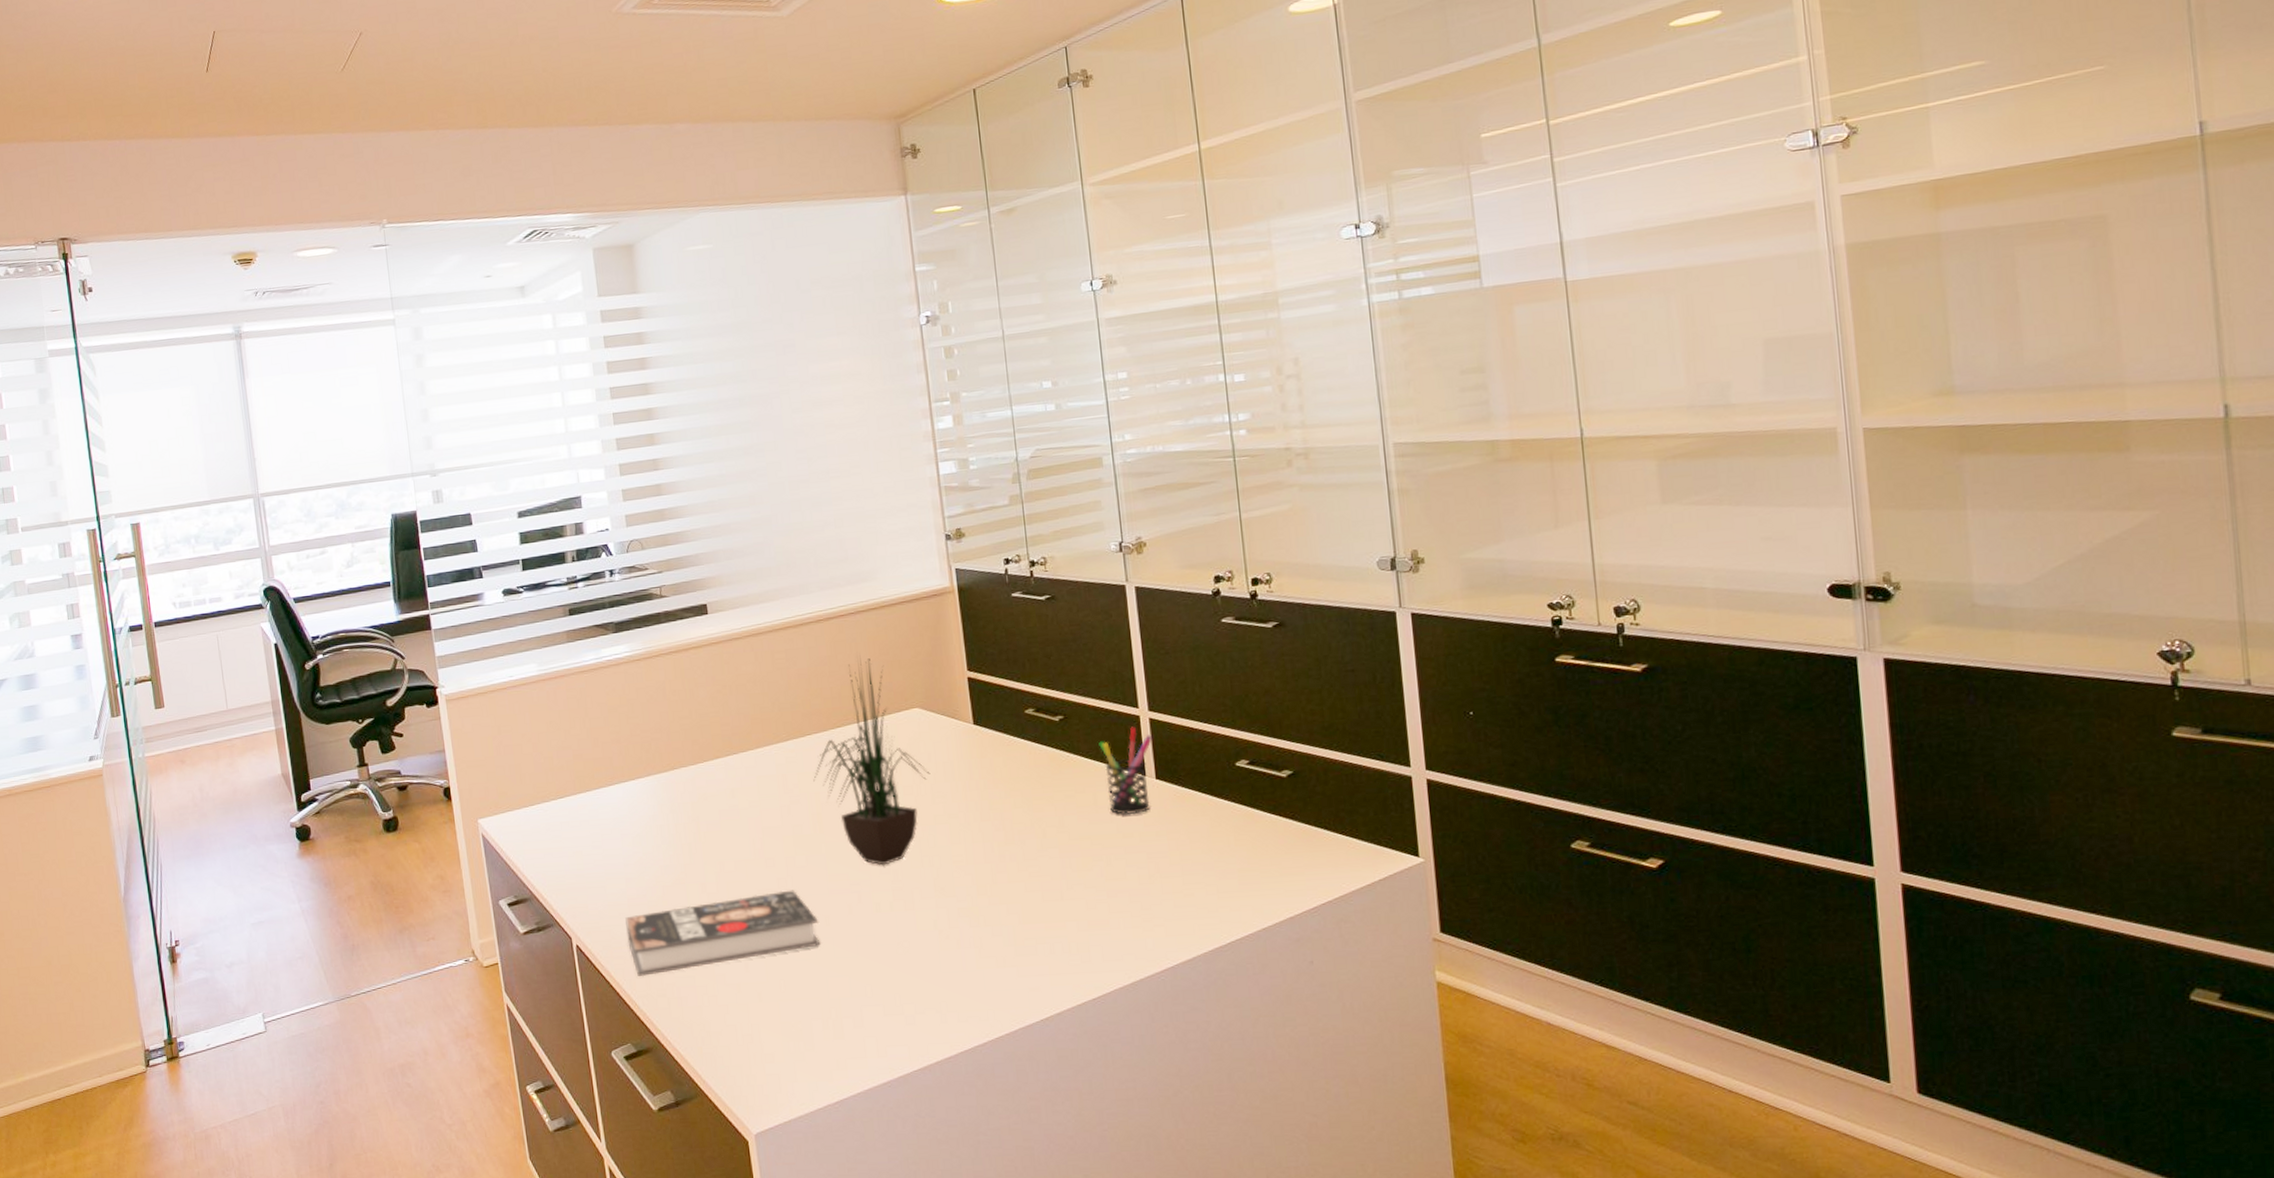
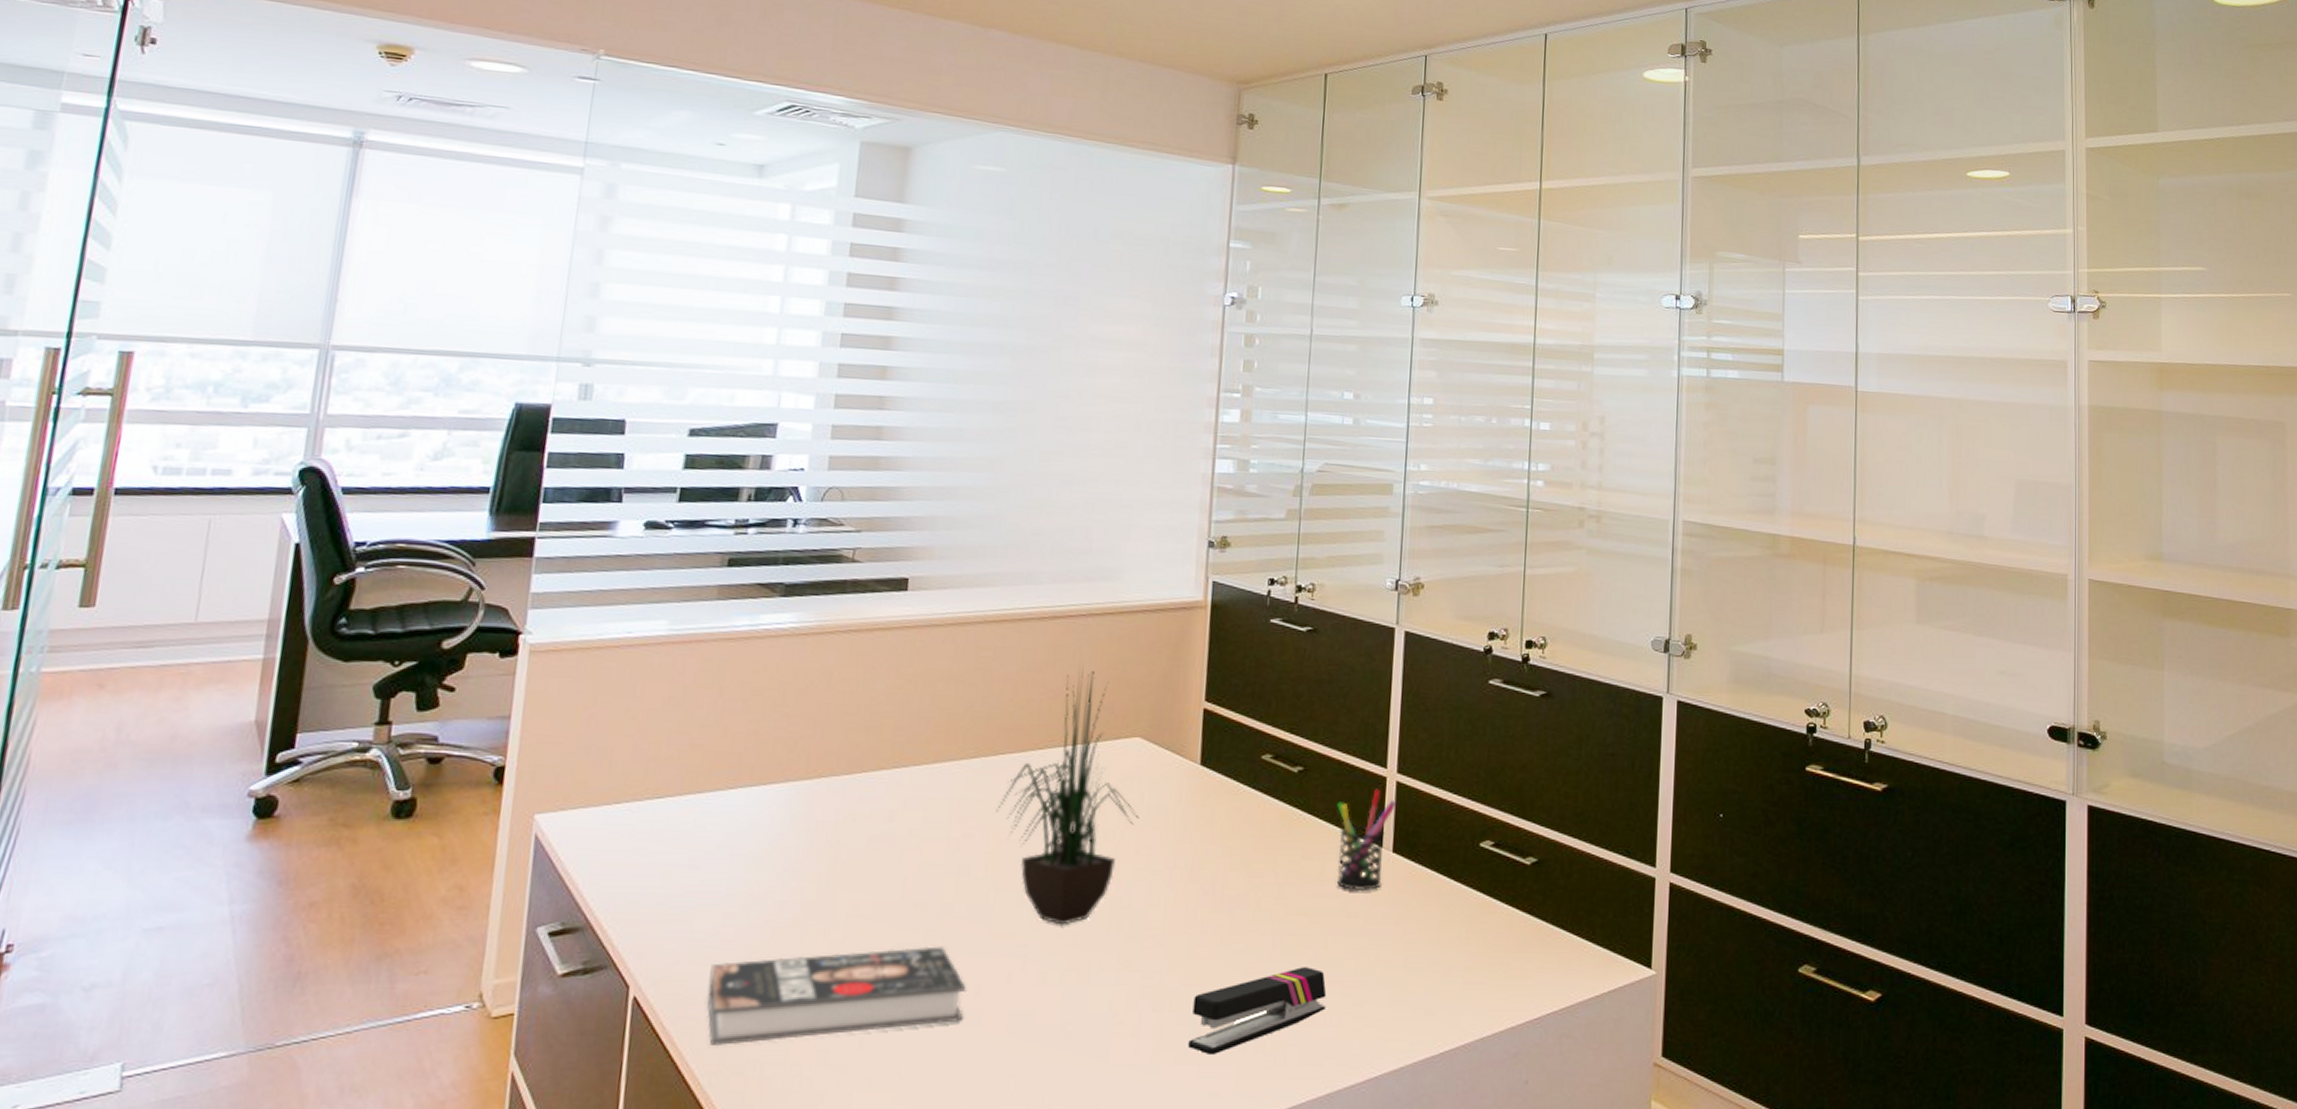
stapler: none [1003,881,1118,958] -> present [1188,967,1327,1054]

